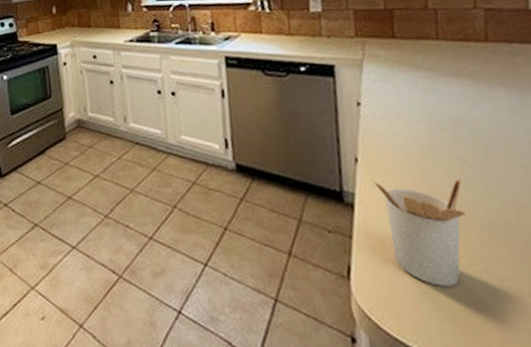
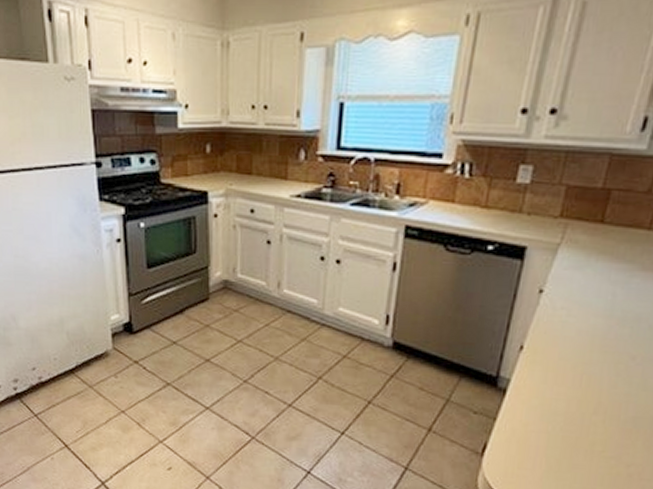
utensil holder: present [372,179,466,287] -> none [531,368,623,468]

